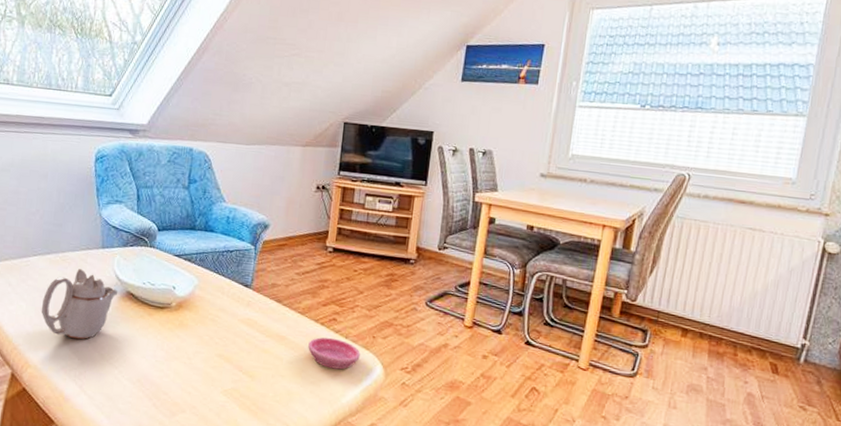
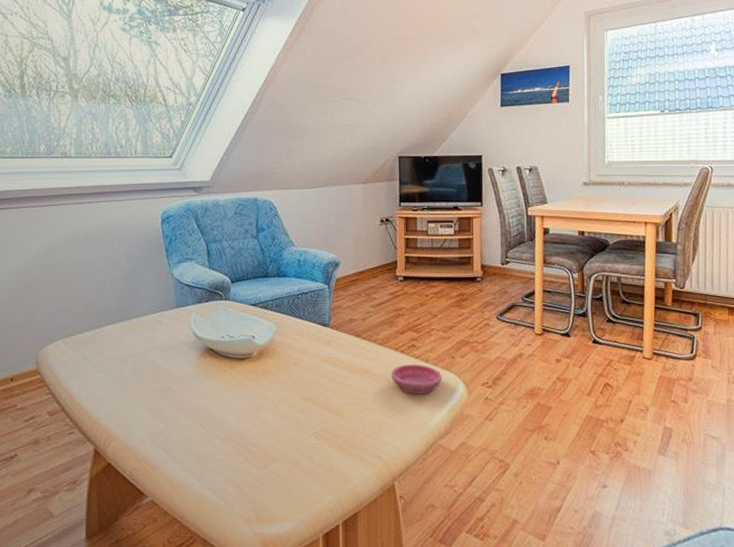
teapot: present [41,269,118,340] -> none [119,332,198,404]

